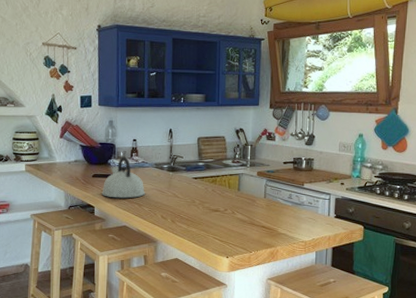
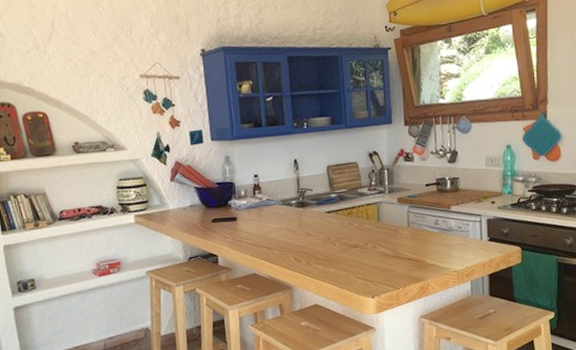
kettle: present [102,156,145,199] -> none [224,195,274,244]

